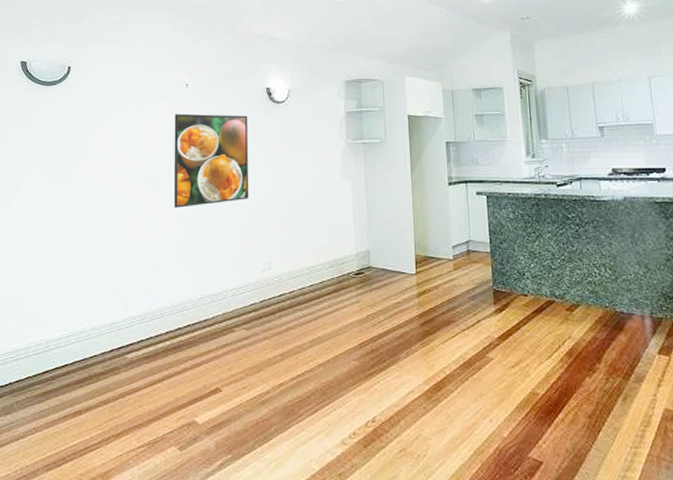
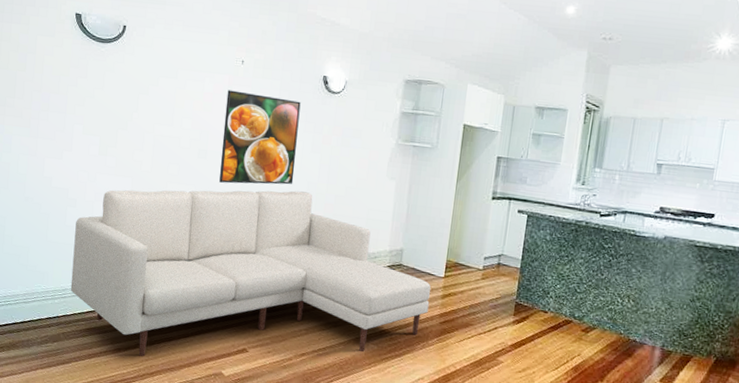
sofa: none [23,205,406,416] -> present [70,190,431,357]

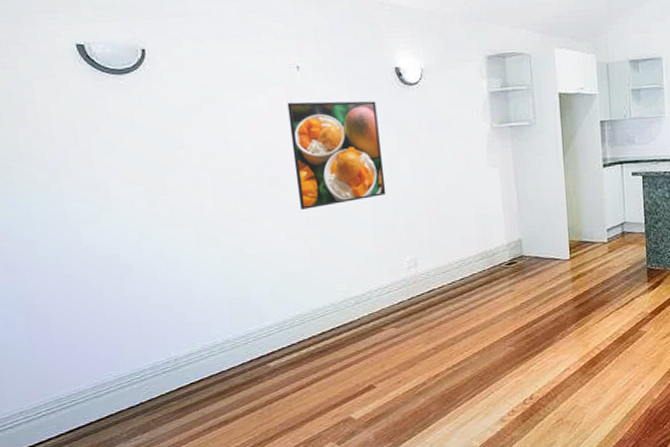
sofa: present [70,190,431,357] -> none [137,200,561,423]

